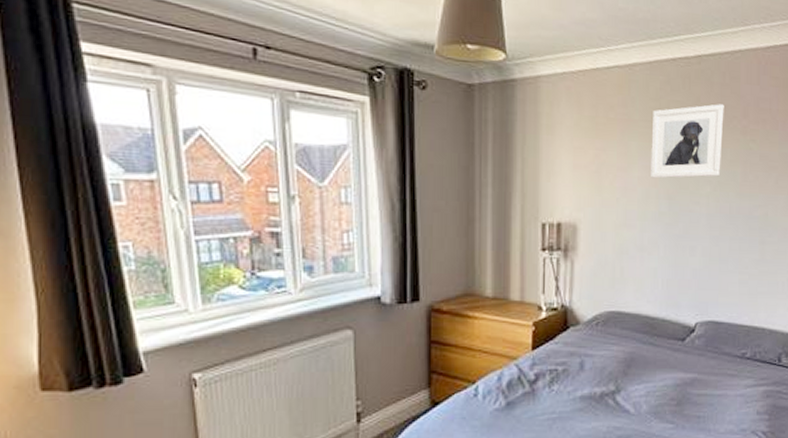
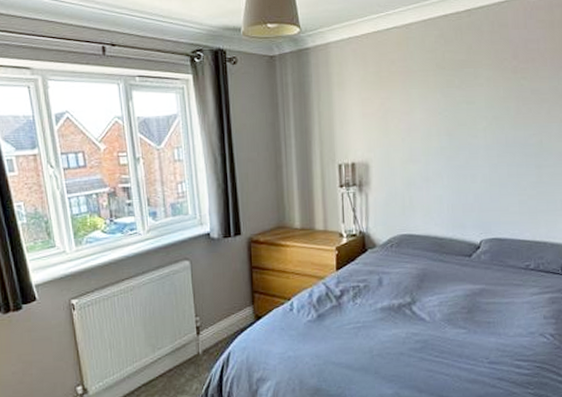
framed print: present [650,104,724,179] -> none [429,49,495,119]

